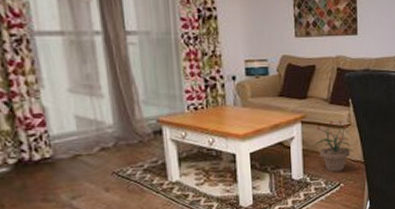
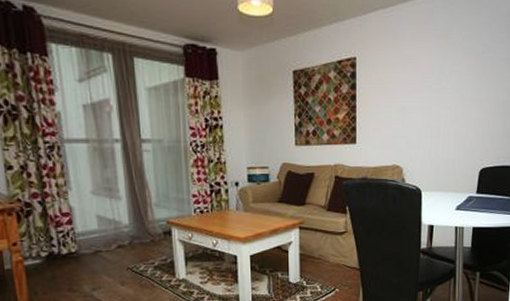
potted plant: present [314,120,353,172] -> none [311,227,349,277]

